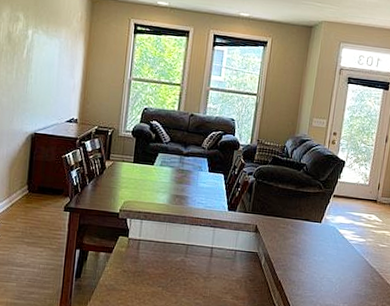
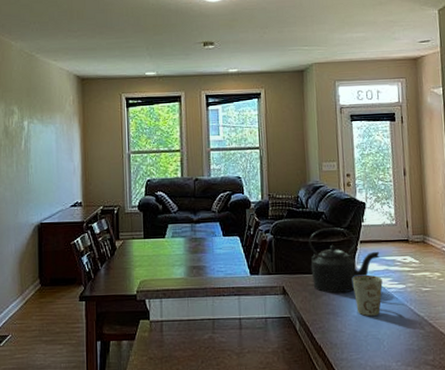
kettle: none [283,178,349,239] -> present [309,227,380,294]
mug: none [318,224,346,263] -> present [352,274,383,317]

